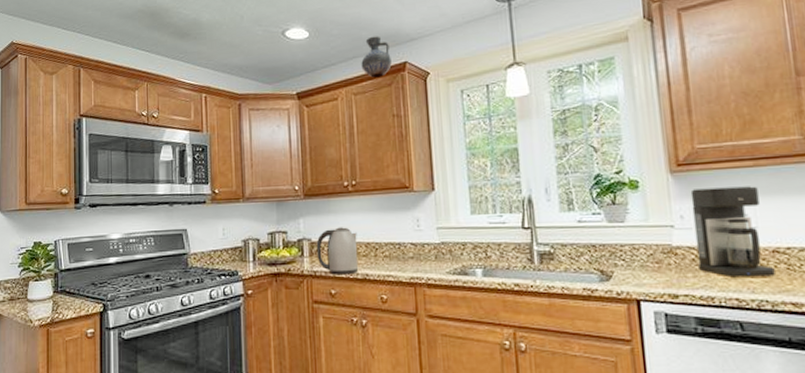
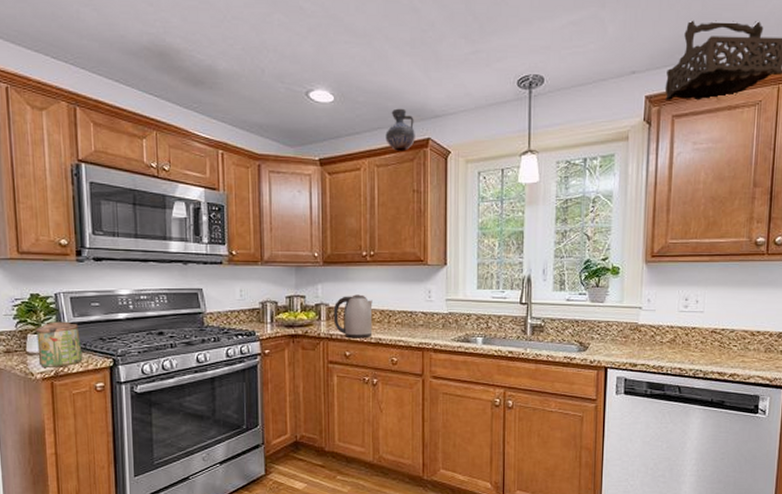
canister: none [36,267,76,315] -> present [35,321,83,369]
coffee maker: present [690,186,775,278] -> none [655,277,710,351]

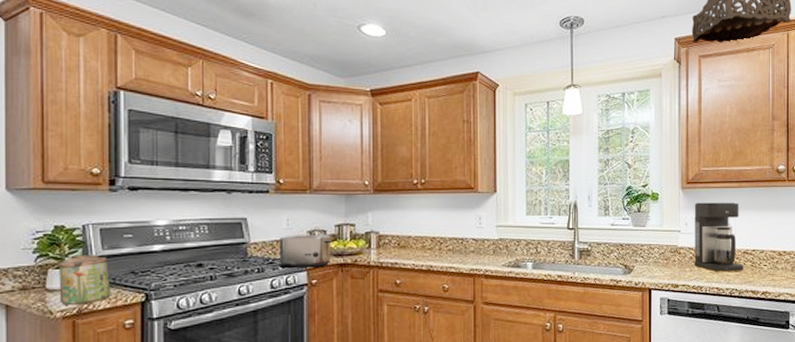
toaster: none [232,306,283,339] -> present [278,235,332,269]
kettle: present [333,294,373,339] -> none [384,222,424,267]
ceramic jug: present [385,108,415,151] -> none [436,43,465,84]
coffee maker: none [655,277,710,351] -> present [694,202,743,272]

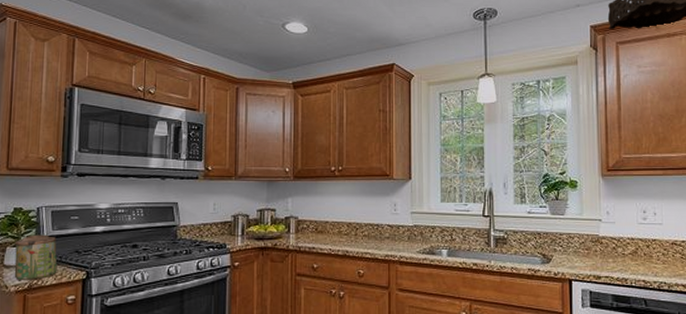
toaster: present [278,235,332,269] -> none [205,219,254,251]
coffee maker: present [694,202,743,272] -> none [616,191,672,263]

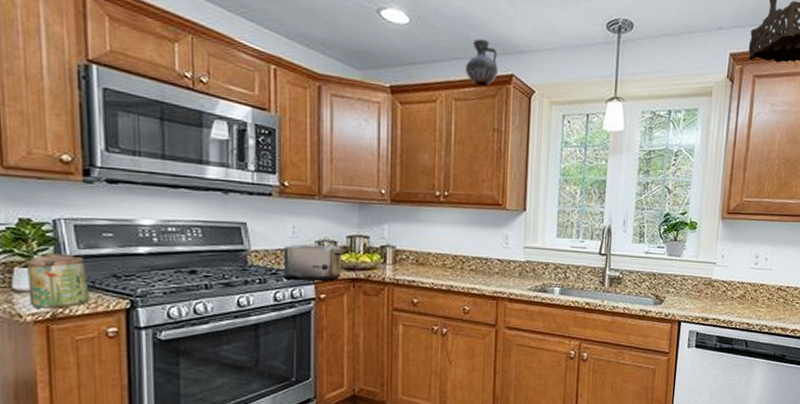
toaster: none [205,219,254,251] -> present [283,244,343,281]
ceramic jug: none [354,38,381,75] -> present [465,39,498,86]

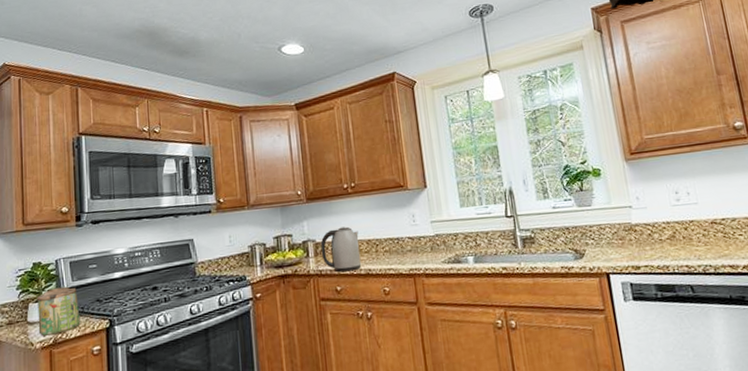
toaster: present [283,244,343,281] -> none [223,247,272,285]
kettle: none [400,237,445,285] -> present [320,226,362,273]
ceramic jug: present [465,39,498,86] -> none [354,49,382,88]

